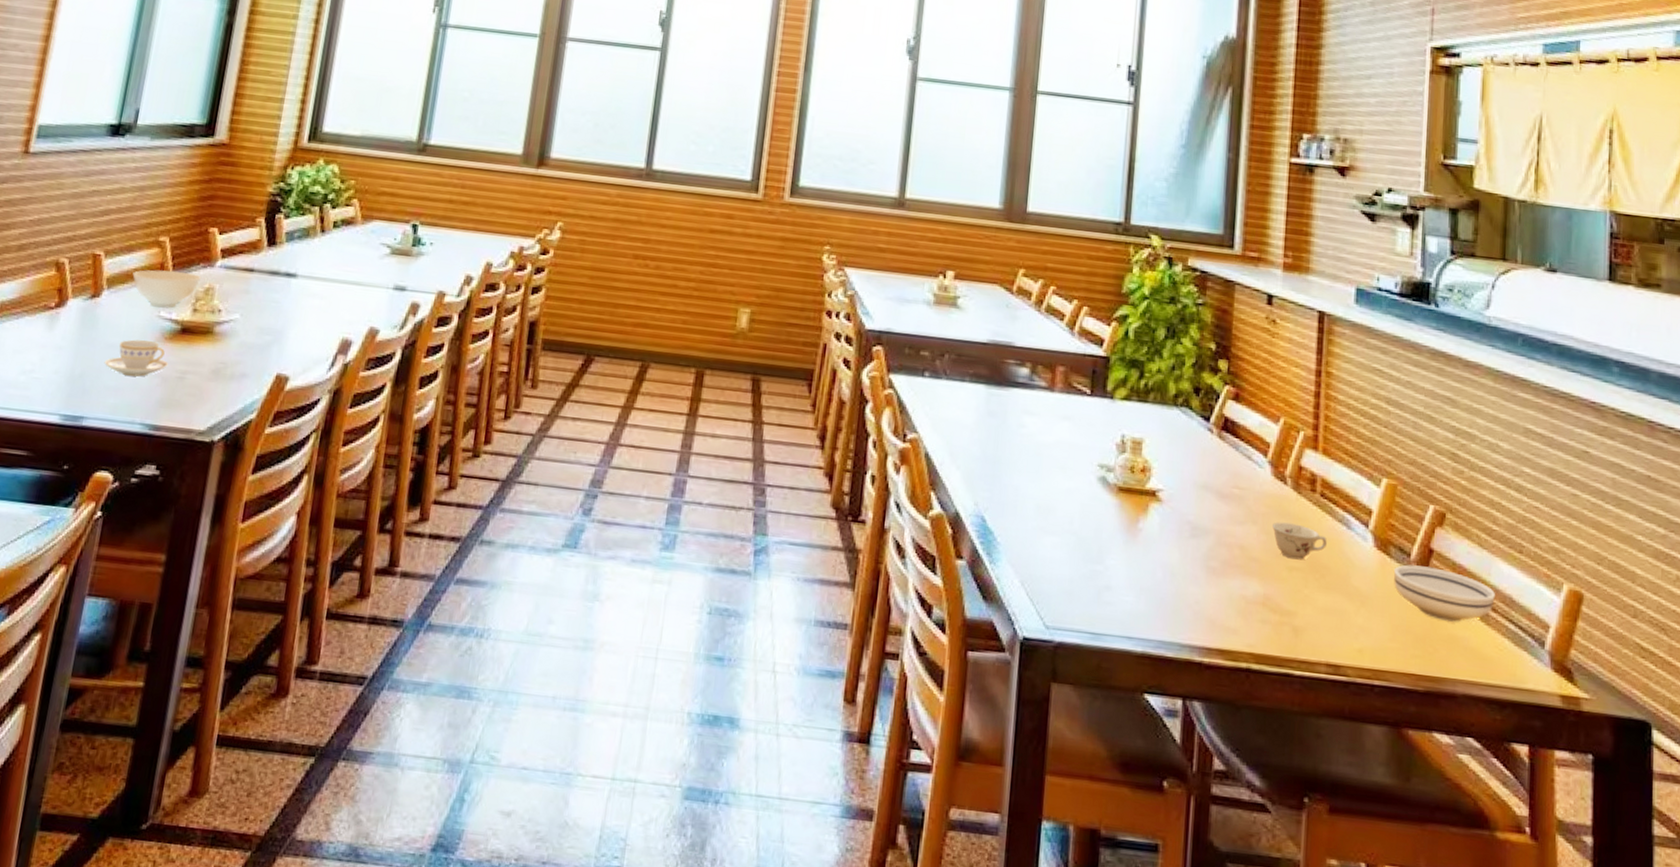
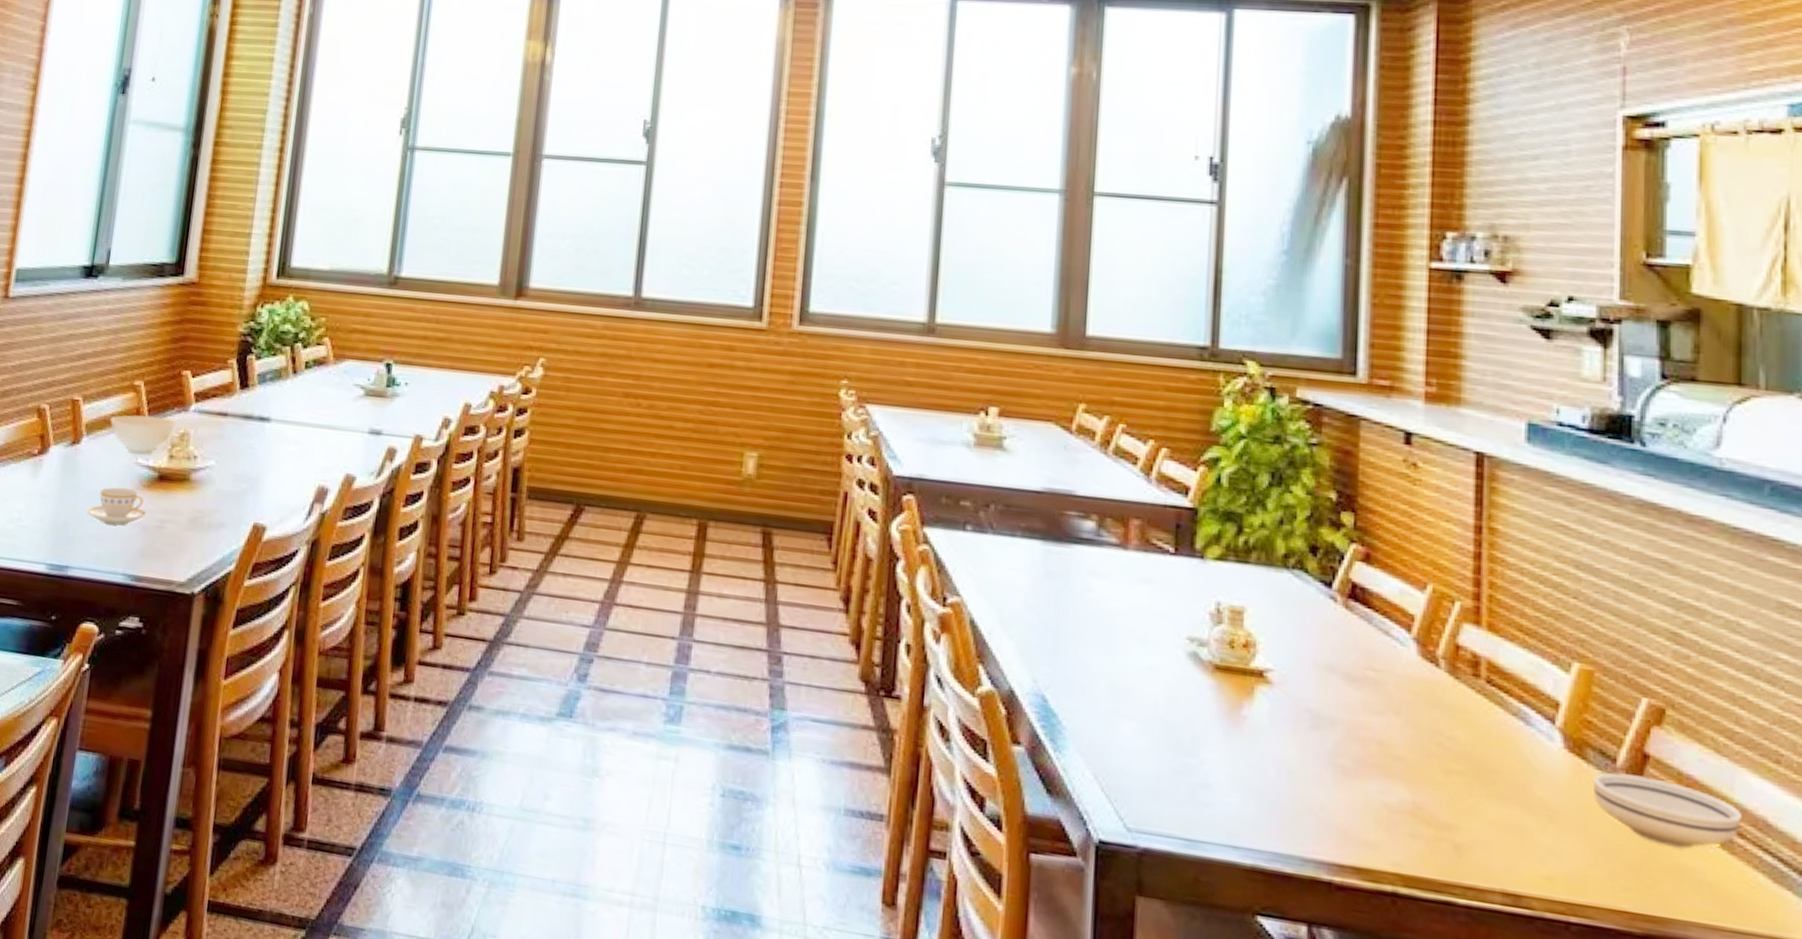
teacup: present [1272,522,1327,560] -> none [1421,713,1497,762]

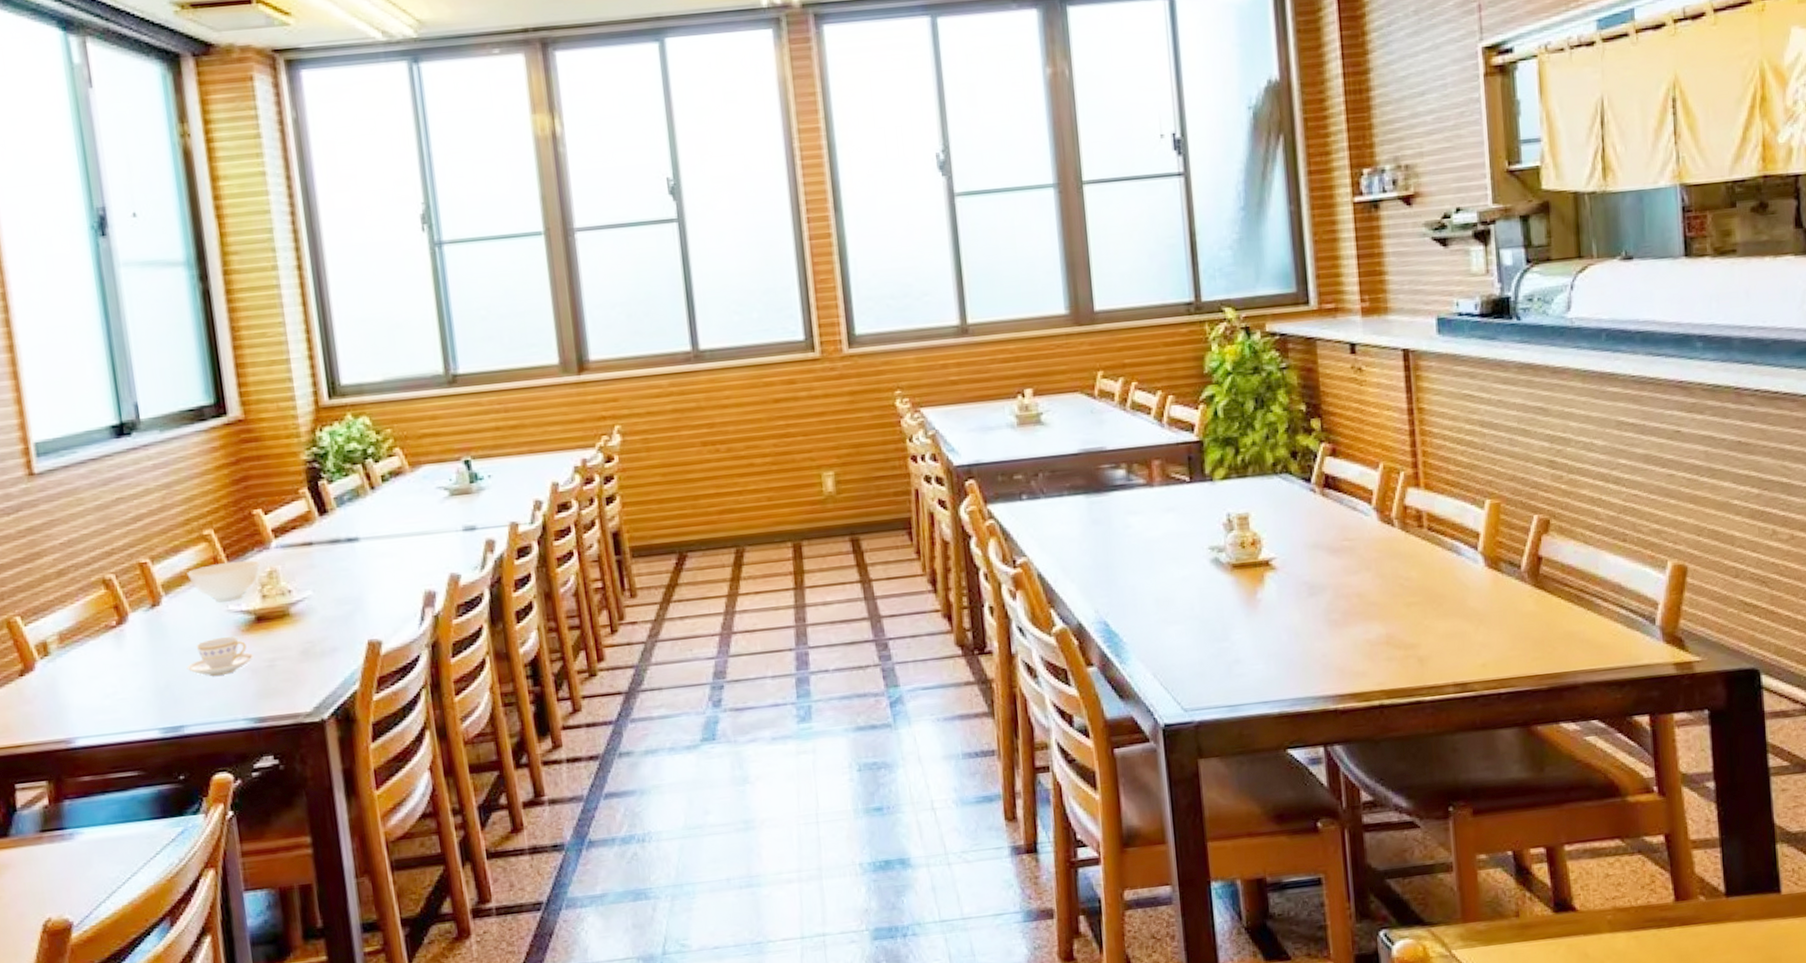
bowl: present [1592,771,1742,849] -> none [1506,573,1605,621]

